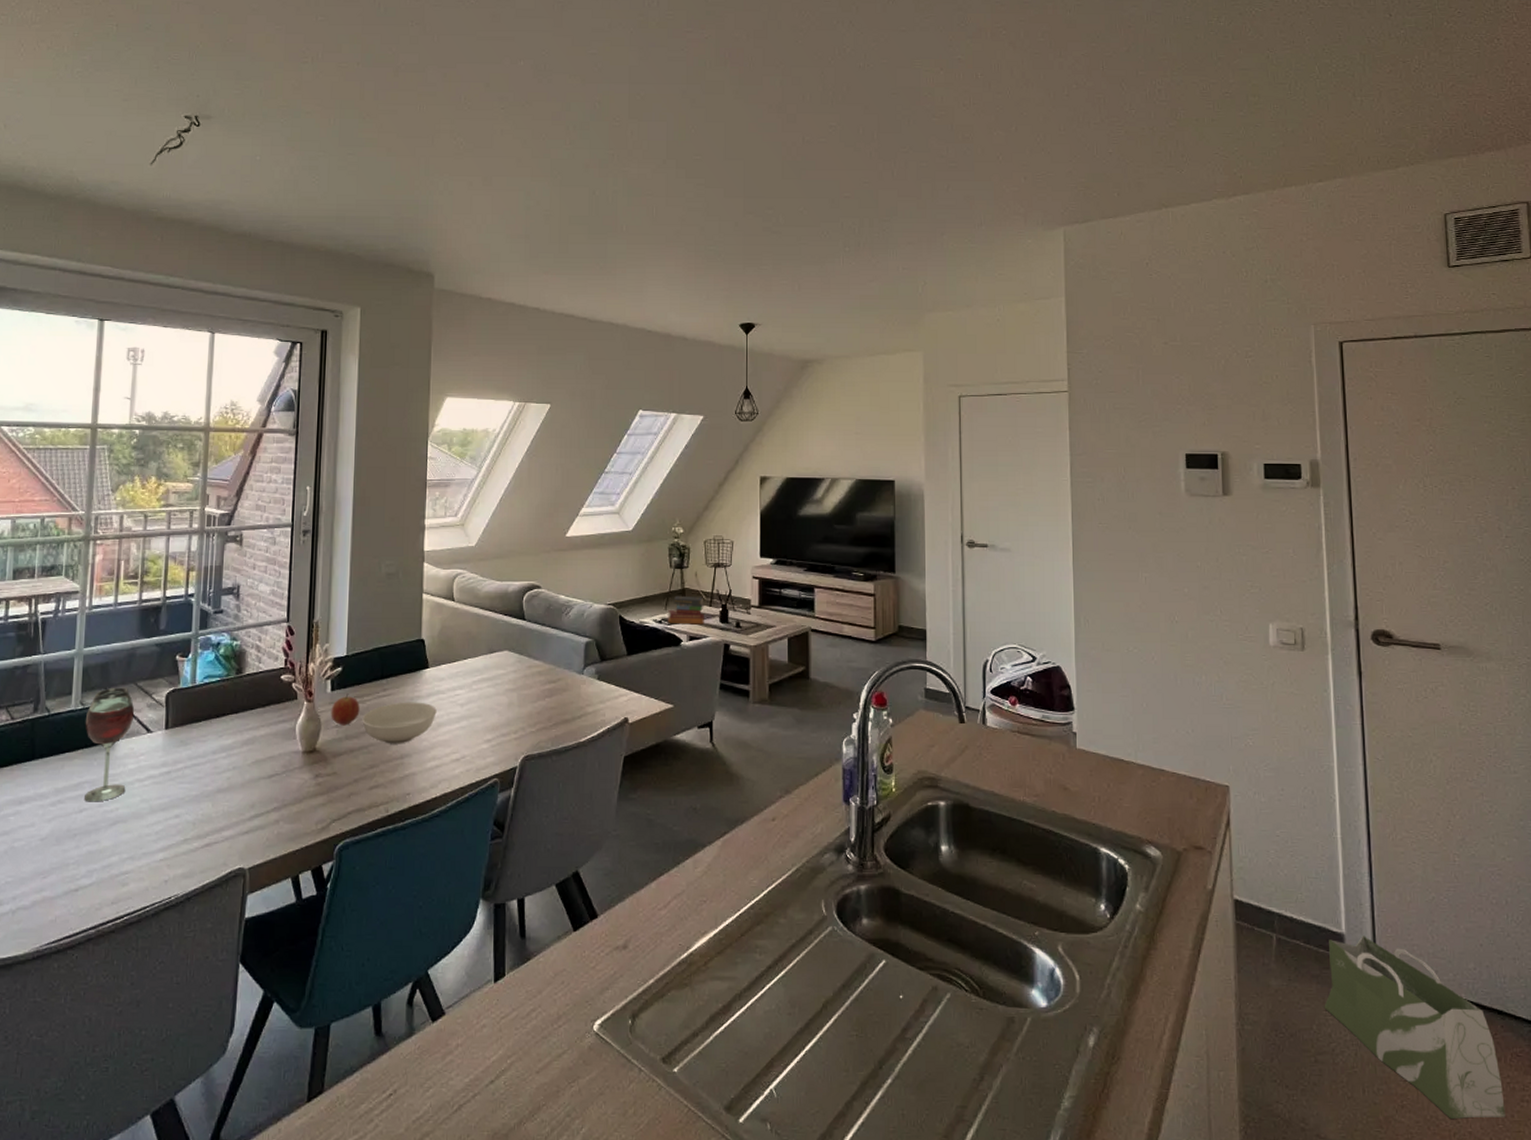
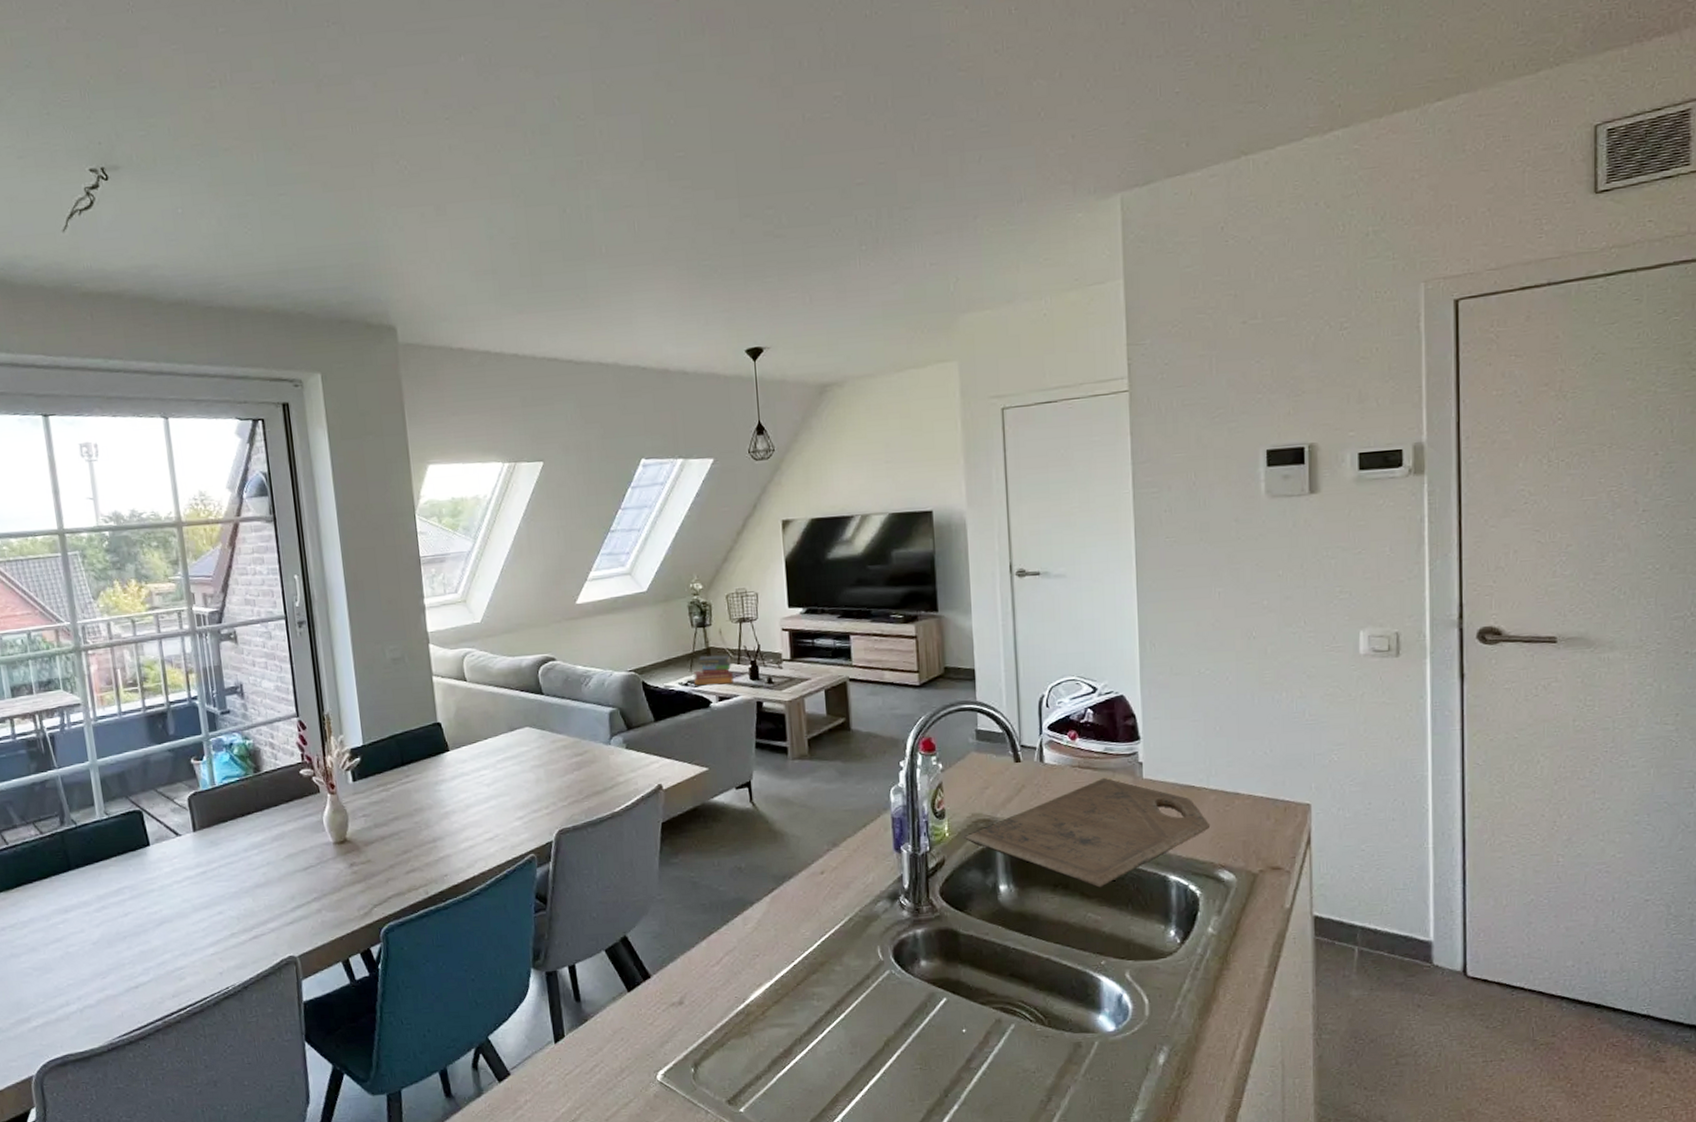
wineglass: present [84,687,135,802] -> none [113,794,166,906]
fruit: present [331,694,360,726] -> none [355,783,385,815]
bowl: present [362,702,437,744] -> none [388,785,464,829]
cutting board: none [909,744,1137,855] -> present [963,777,1209,888]
grocery bag: present [1324,936,1506,1119] -> none [1407,942,1596,1108]

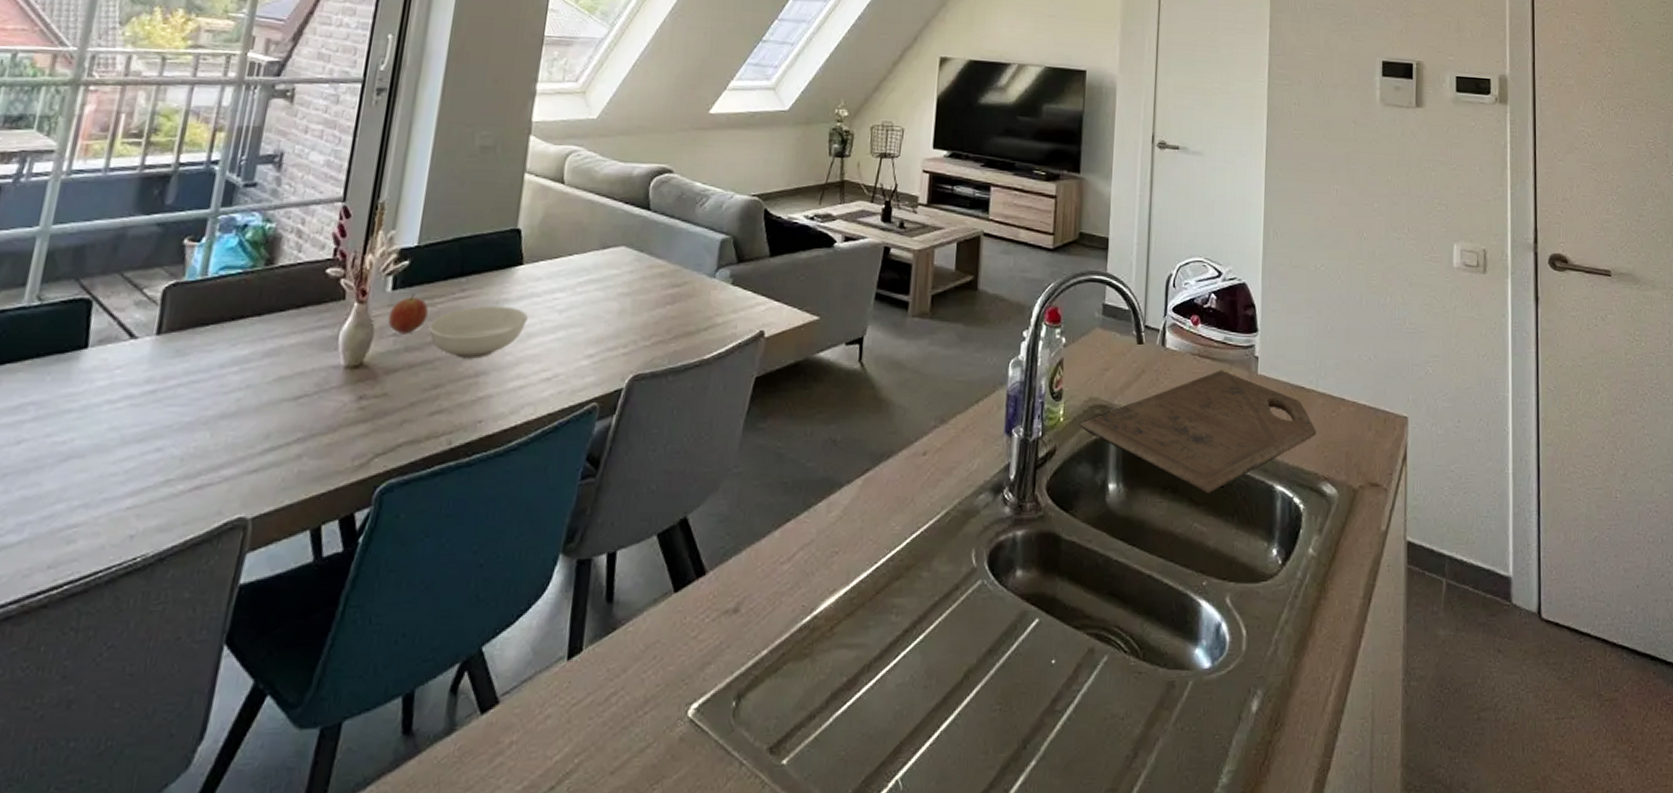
fruit: none [355,783,385,815] -> present [388,294,429,334]
bowl: none [388,785,464,829] -> present [429,306,528,359]
books: present [692,655,733,686] -> none [821,188,865,223]

